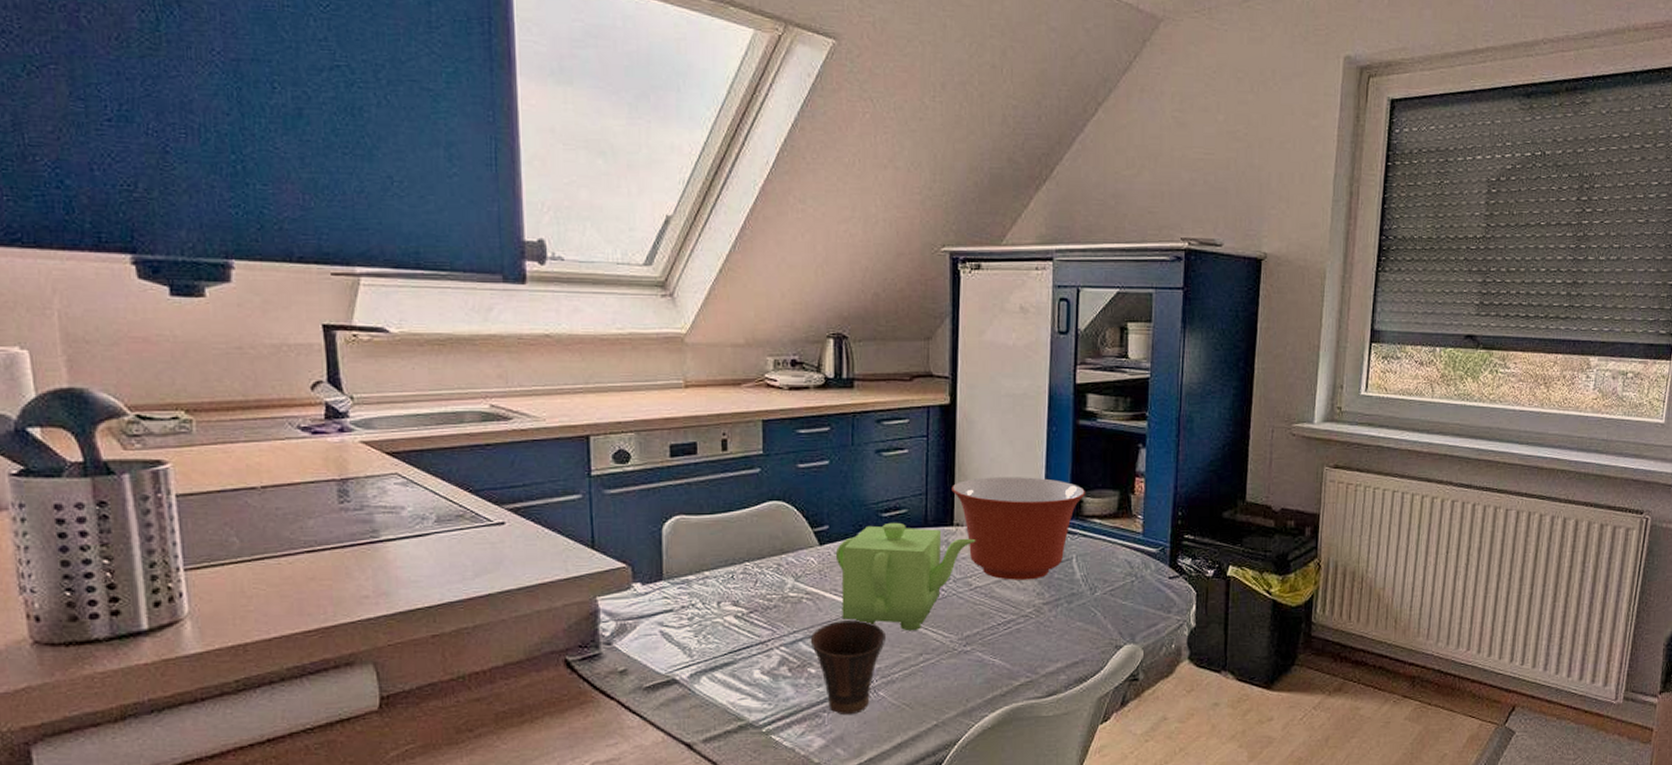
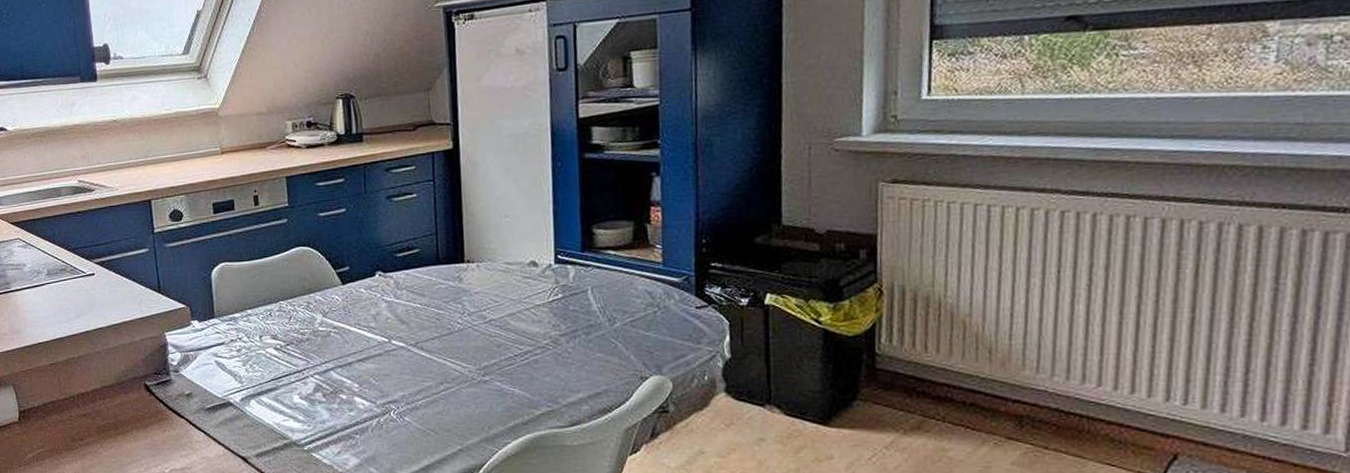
cup: present [810,620,885,716] -> none [340,351,408,438]
teapot: present [835,522,976,631] -> none [356,261,487,362]
mixing bowl: present [952,477,1085,580] -> none [460,212,596,313]

